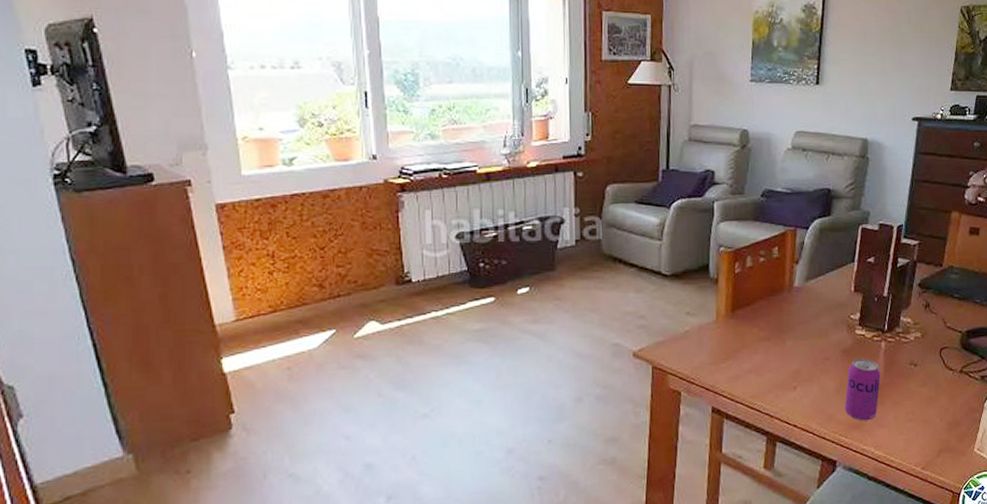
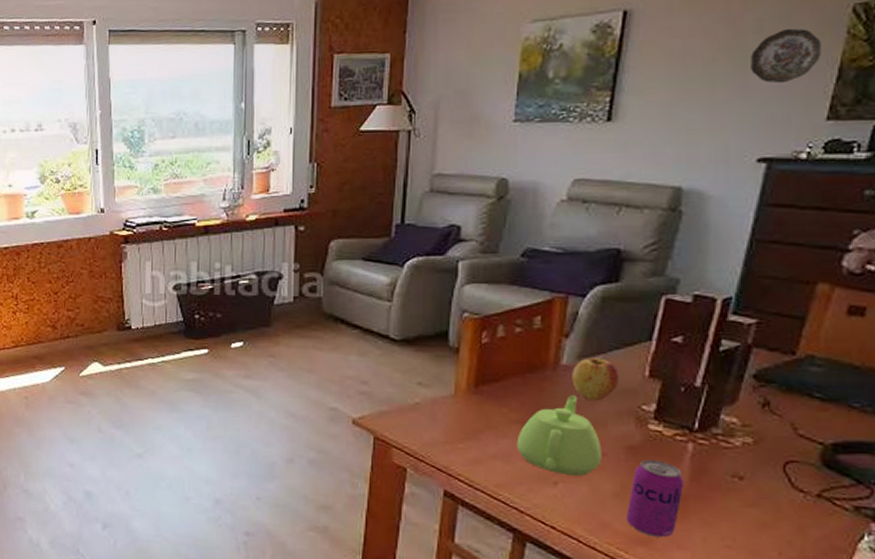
teapot: none [765,312,826,380] -> present [516,395,602,476]
apple: none [802,279,835,315] -> present [572,358,619,401]
decorative plate: none [905,20,945,62] -> present [751,28,821,84]

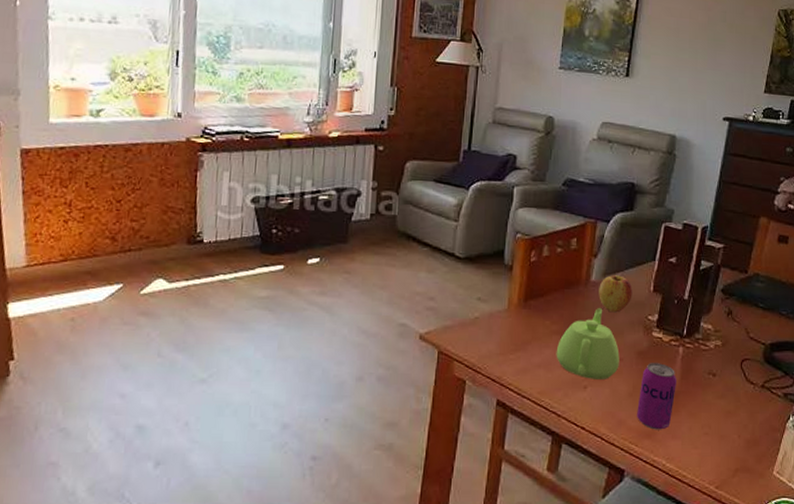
decorative plate: present [751,28,821,84] -> none [719,21,760,62]

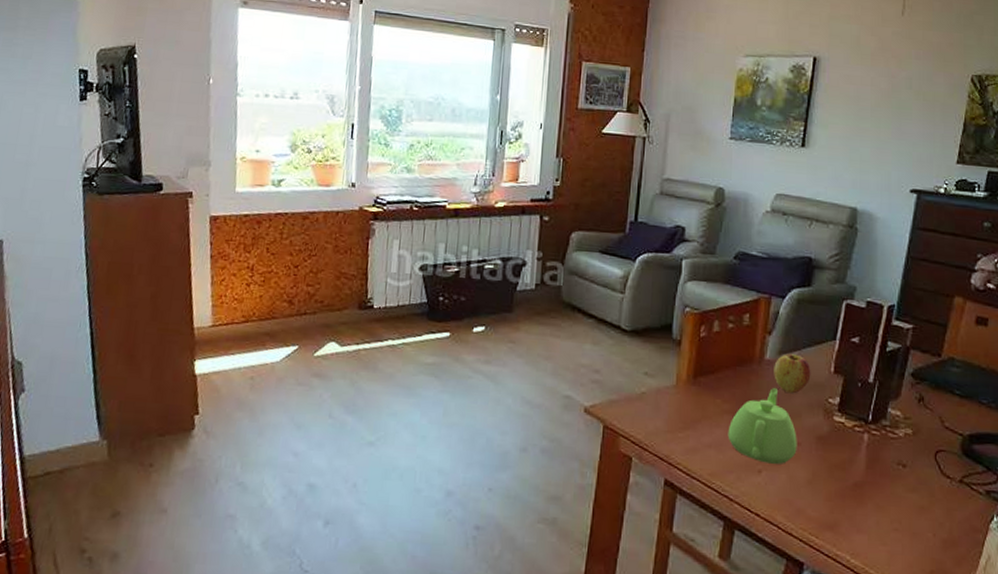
beverage can: present [637,363,676,430] -> none [817,449,861,523]

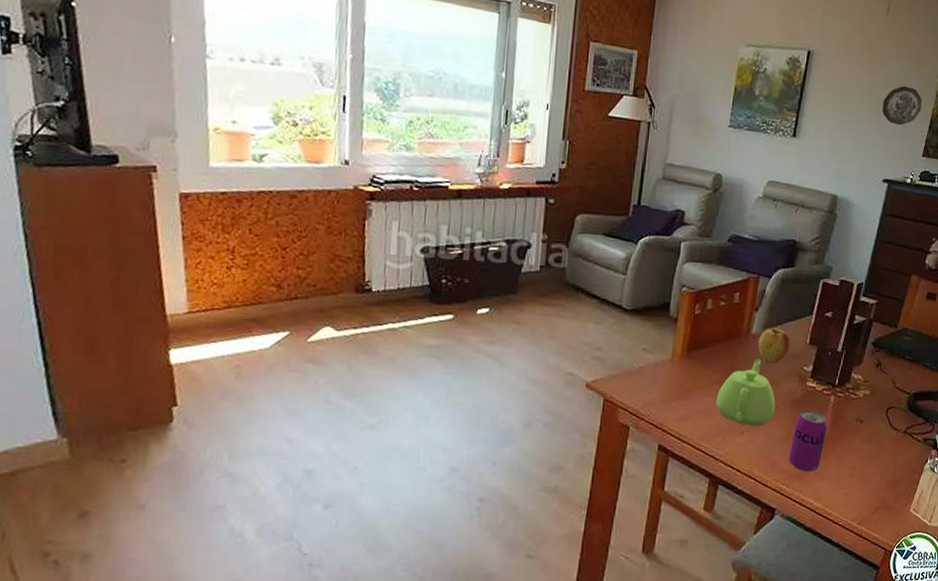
beverage can: none [817,449,861,523] -> present [789,410,827,472]
decorative plate: none [904,87,951,131] -> present [882,85,922,126]

